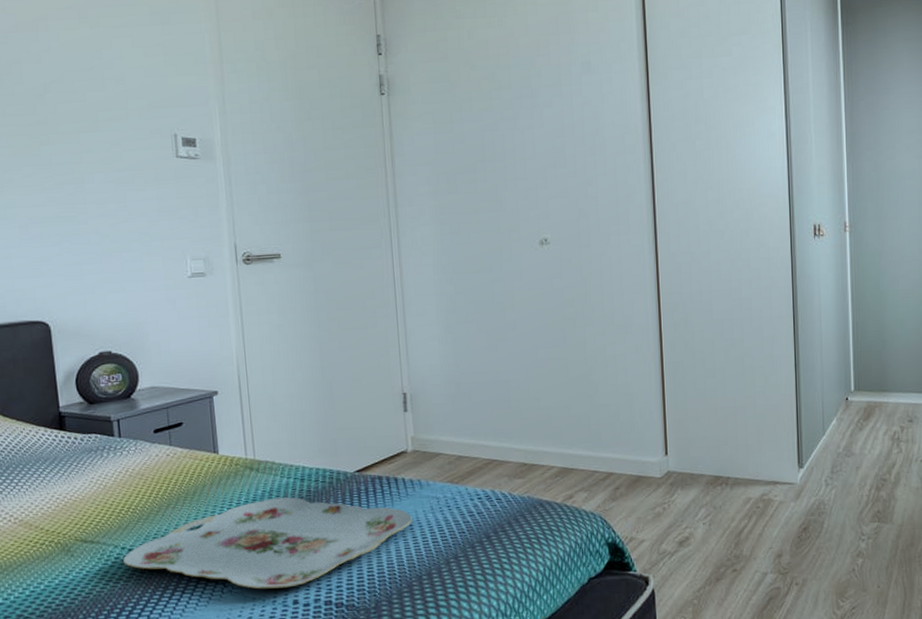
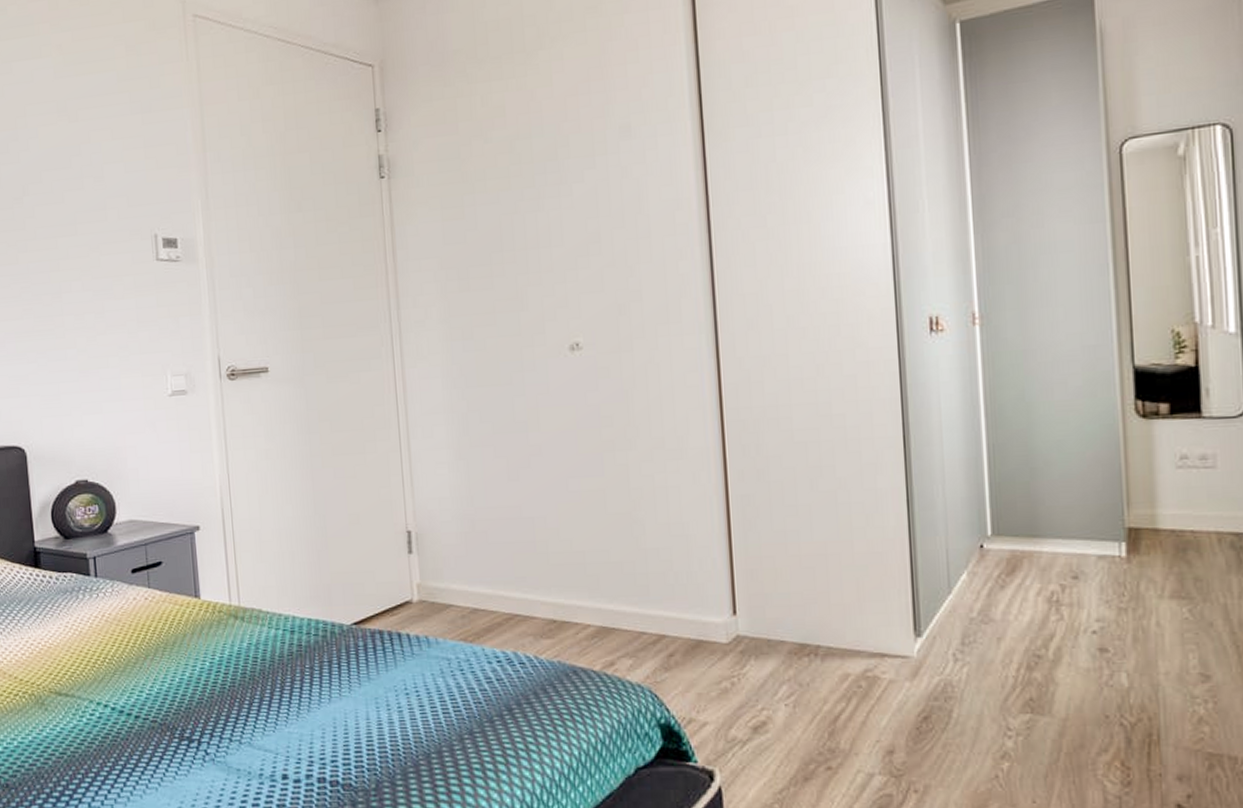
serving tray: present [123,497,412,589] -> none [98,652,419,759]

